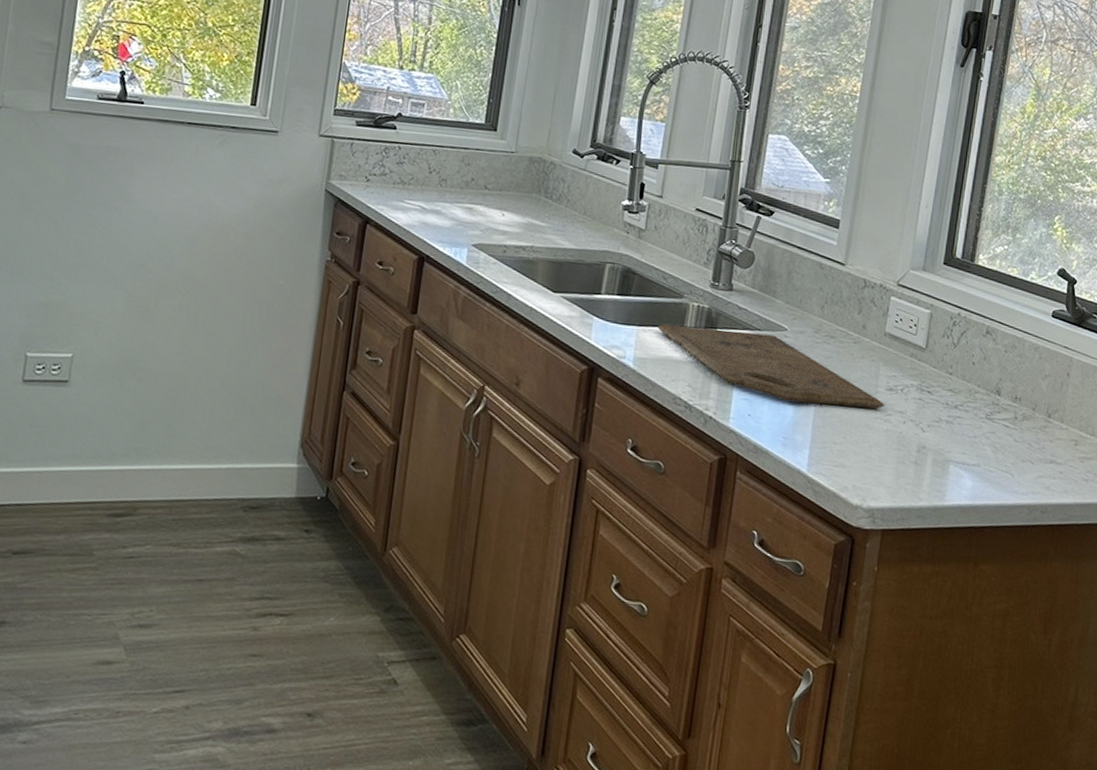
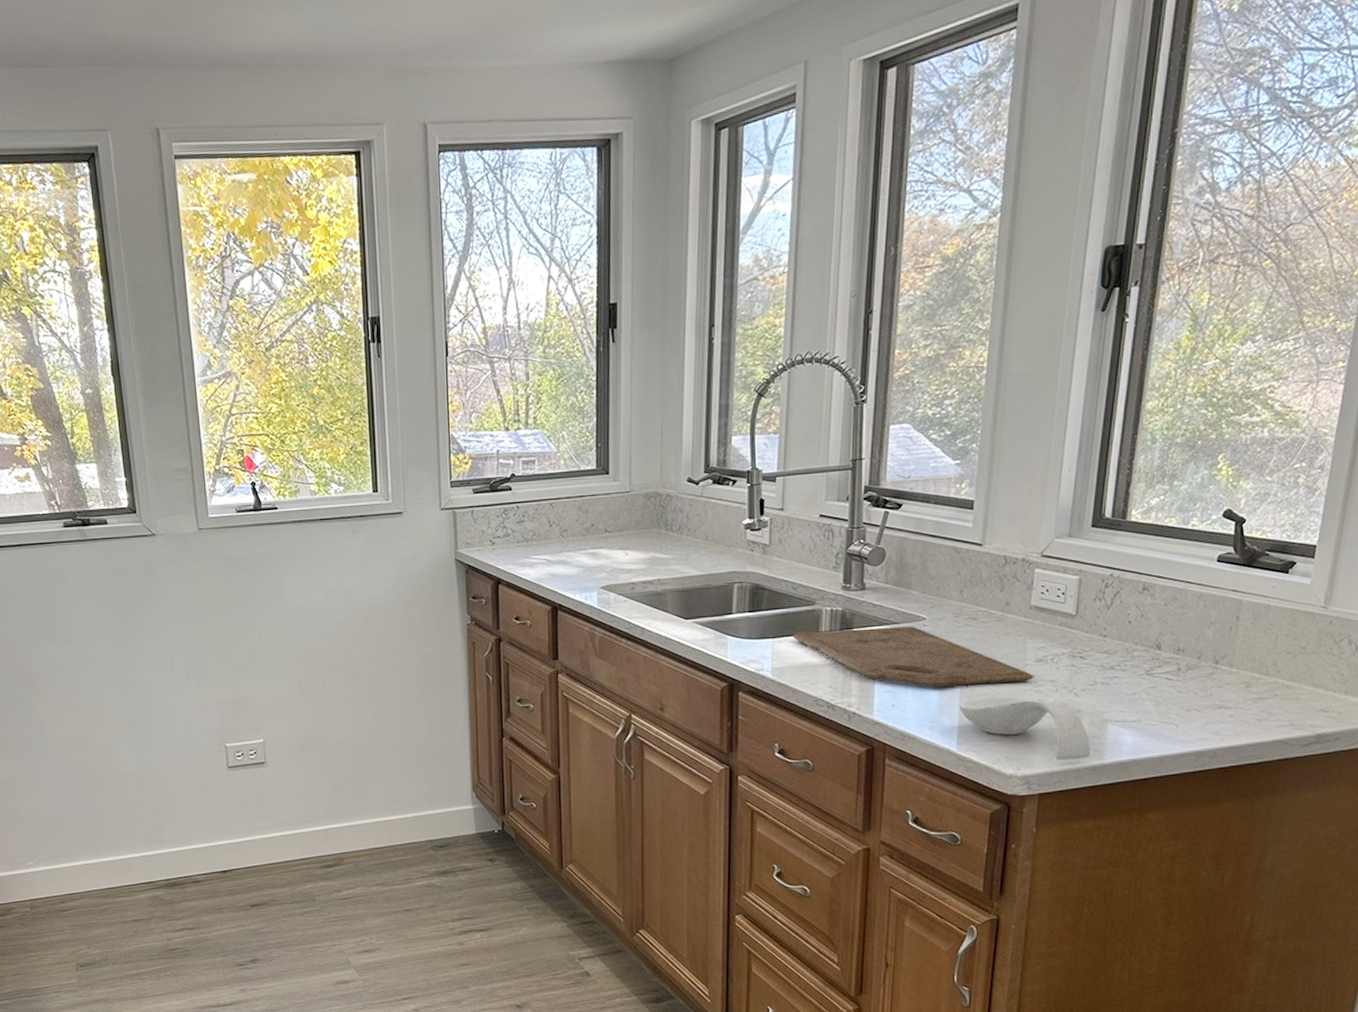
spoon rest: none [812,419,933,498] -> present [959,697,1090,760]

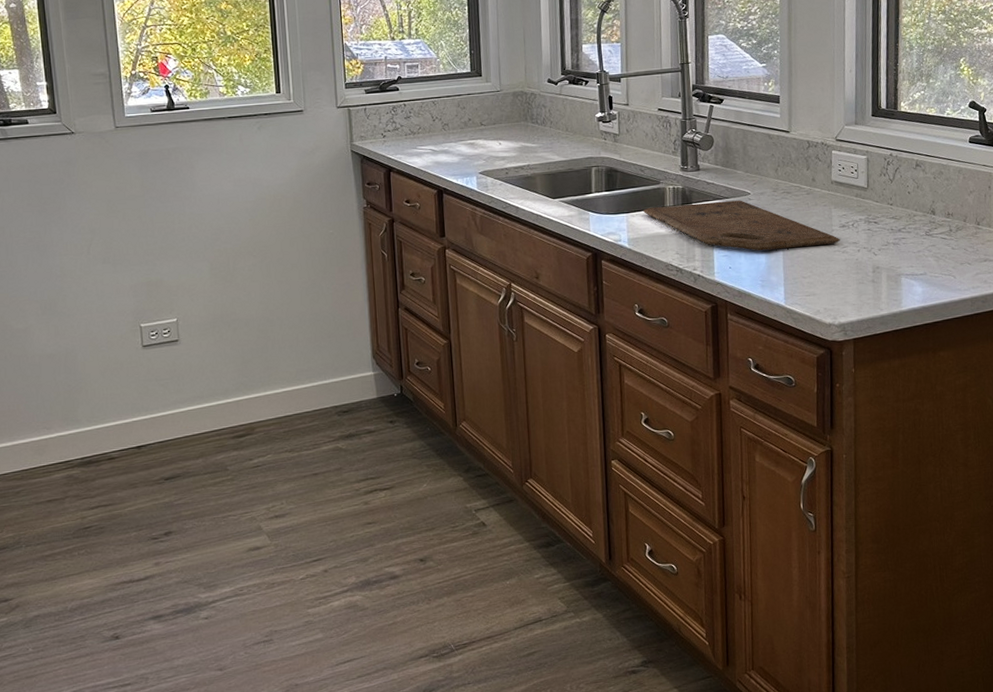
spoon rest: present [959,697,1090,760] -> none [783,256,890,310]

